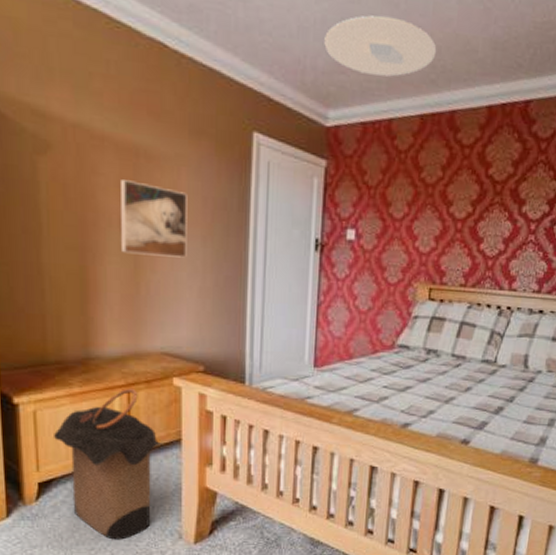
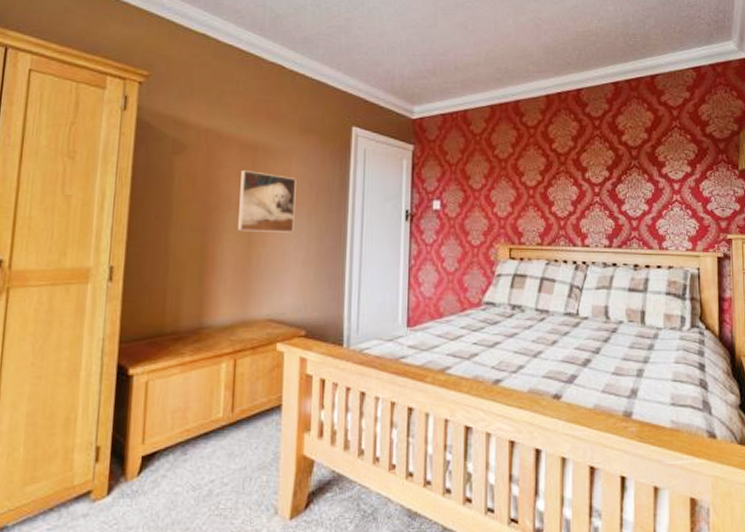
laundry hamper: present [54,388,164,540] -> none [162,355,265,518]
ceiling light: present [324,15,437,77] -> none [409,35,500,78]

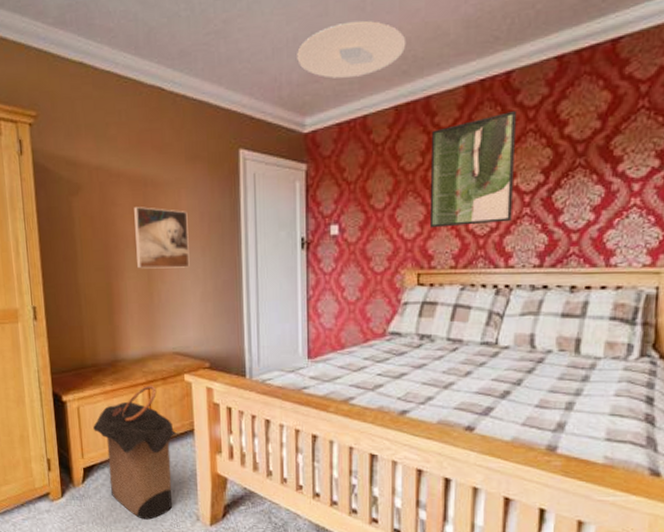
laundry hamper: none [162,355,265,518] -> present [93,385,179,520]
ceiling light: none [409,35,500,78] -> present [297,20,406,79]
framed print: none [519,118,587,209] -> present [429,110,517,228]

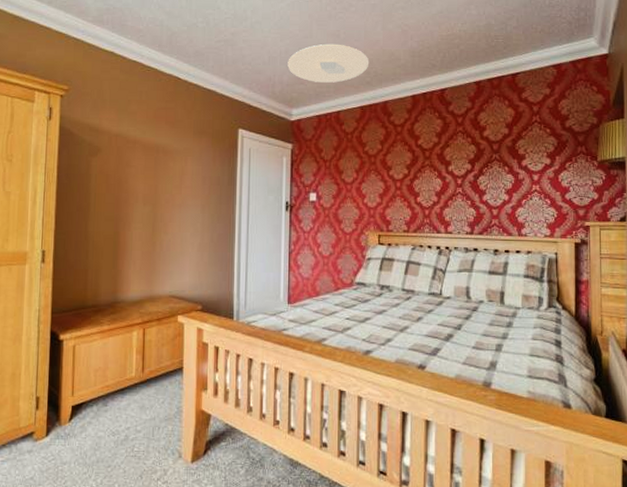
laundry hamper: present [93,385,179,520] -> none [87,325,169,458]
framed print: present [134,207,190,269] -> none [143,169,192,222]
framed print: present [429,110,517,228] -> none [387,116,450,200]

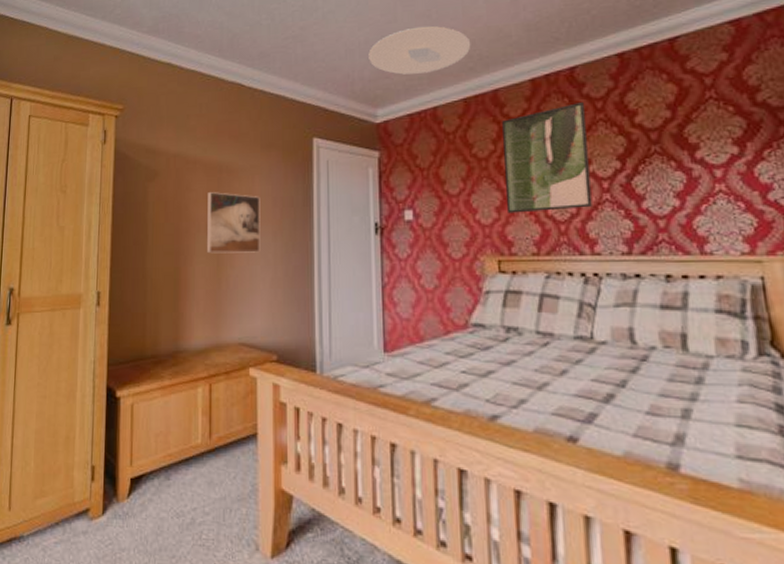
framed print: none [143,169,192,222] -> present [206,192,260,254]
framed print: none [387,116,450,200] -> present [502,101,592,214]

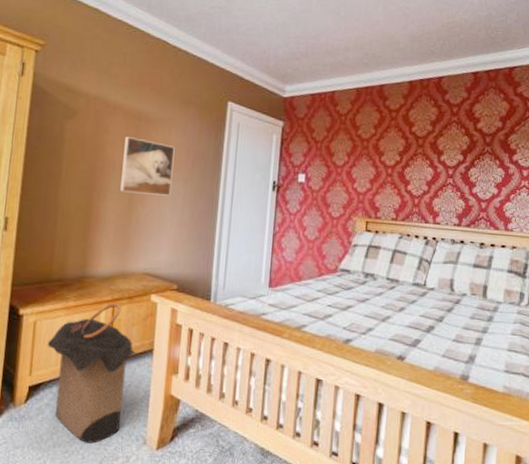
laundry hamper: none [146,379,241,548] -> present [48,303,138,444]
ceiling light: present [368,26,471,75] -> none [284,20,368,62]
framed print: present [502,101,592,214] -> none [377,105,445,188]

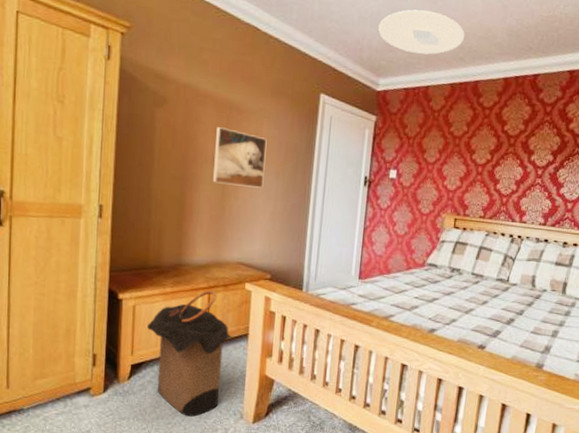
ceiling light: none [284,20,368,62] -> present [378,9,465,55]

